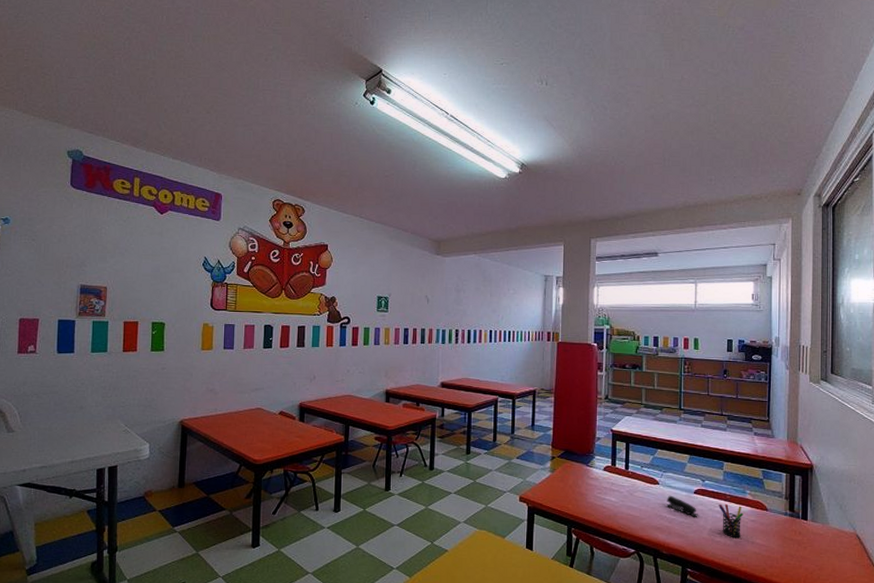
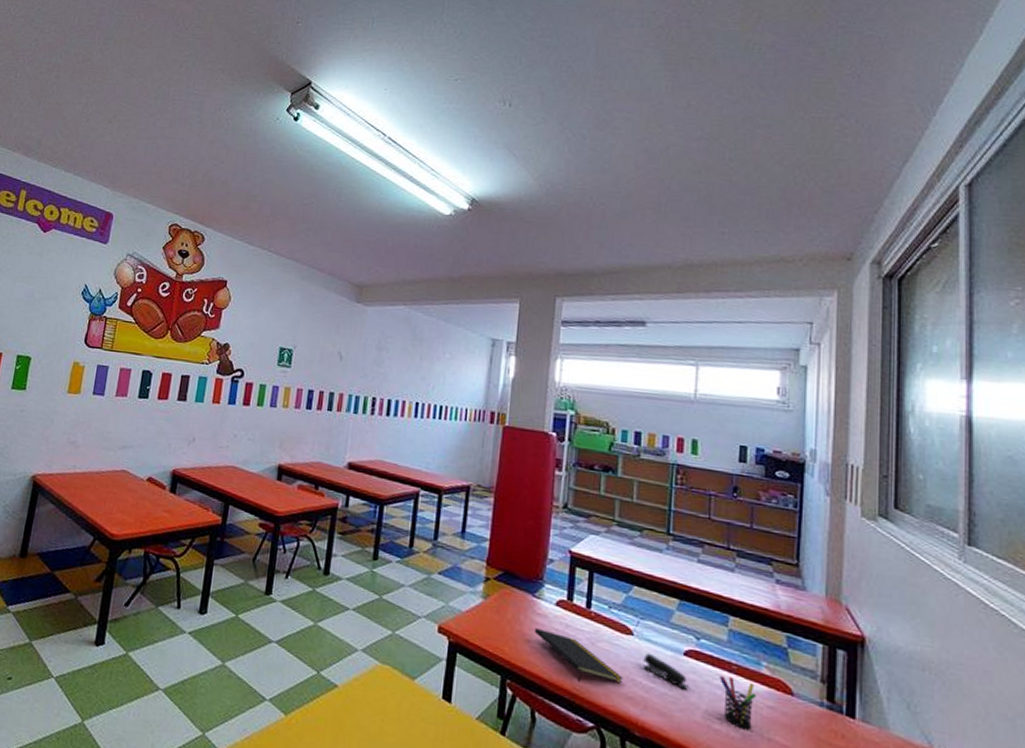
notepad: none [589,488,654,522] -> present [534,627,624,683]

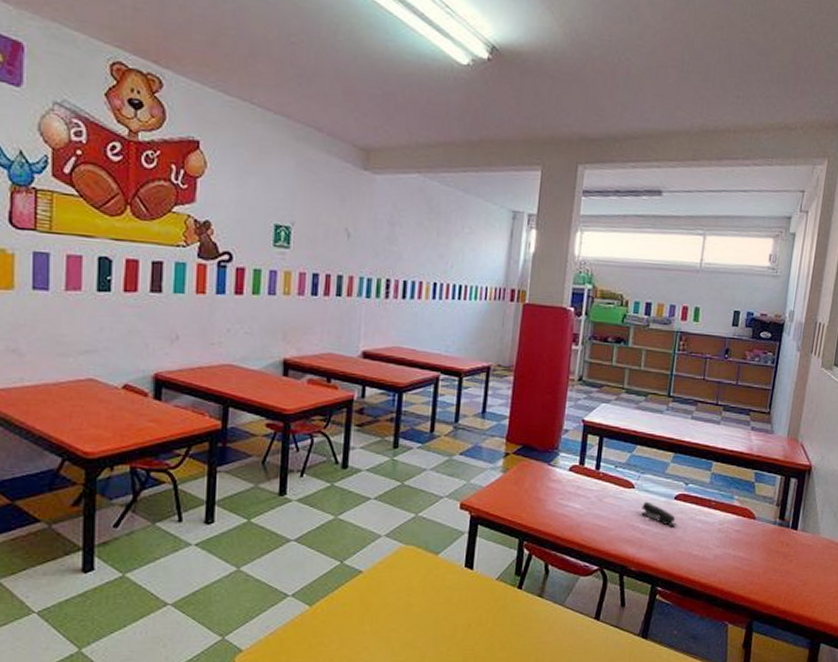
notepad: present [534,627,624,683] -> none [549,492,625,534]
pen holder: present [719,675,757,730] -> none [701,512,728,552]

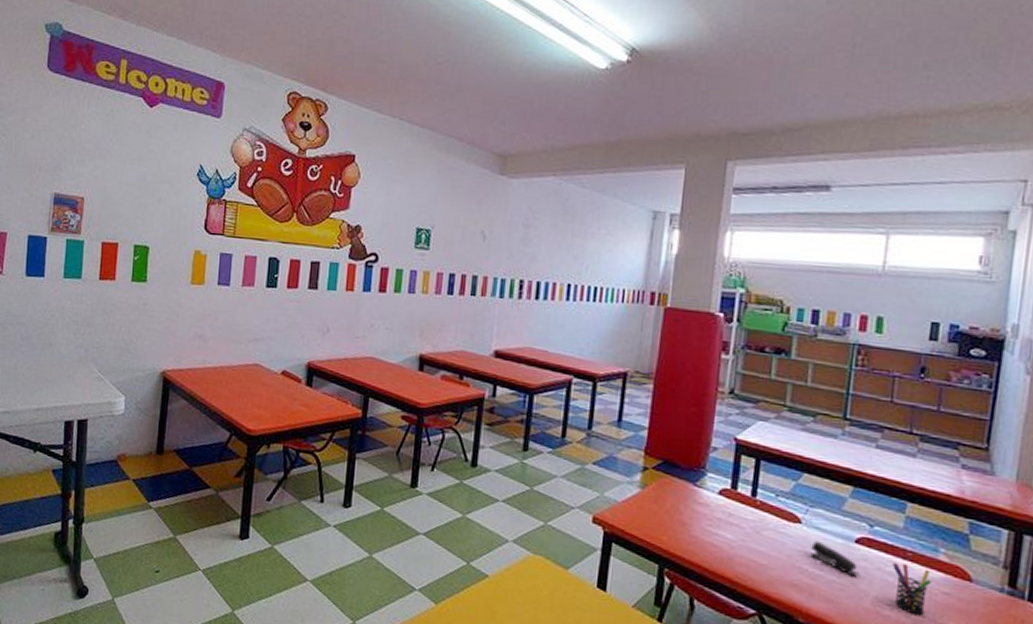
pen holder: none [701,512,728,552] -> present [892,562,932,616]

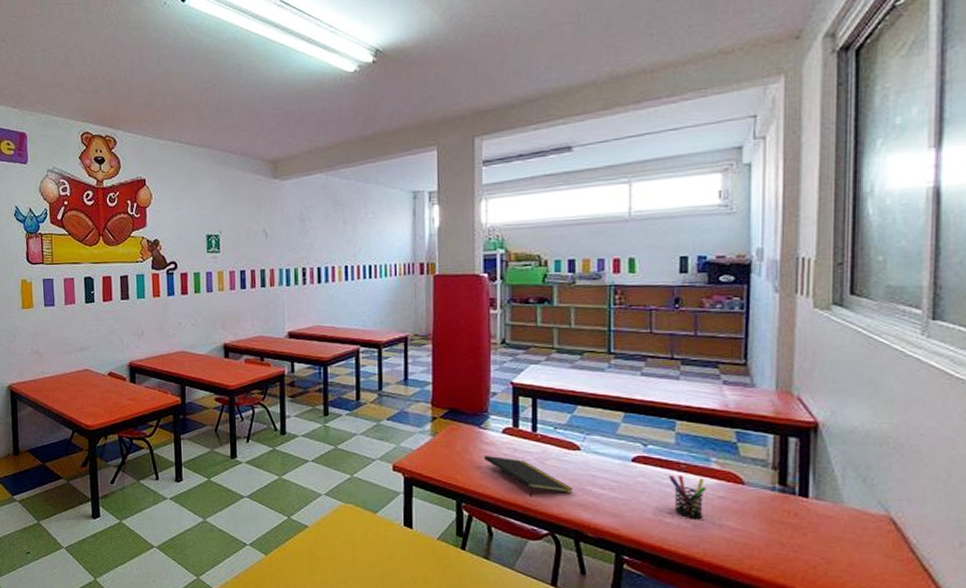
notepad: none [694,516,790,571] -> present [483,455,574,497]
stapler: present [810,540,859,577] -> none [592,464,638,492]

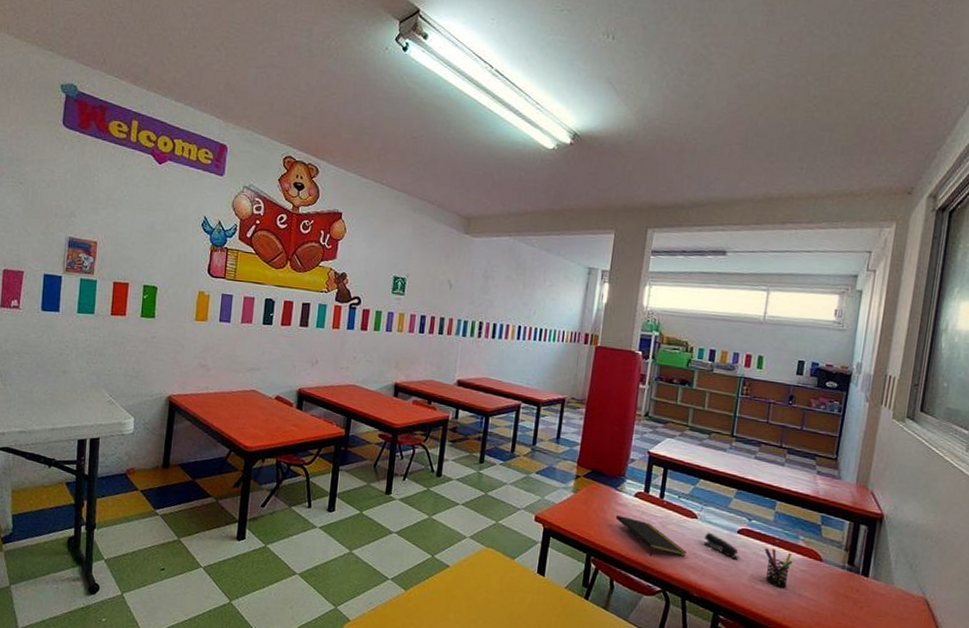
stapler: none [592,464,638,492] -> present [703,532,739,560]

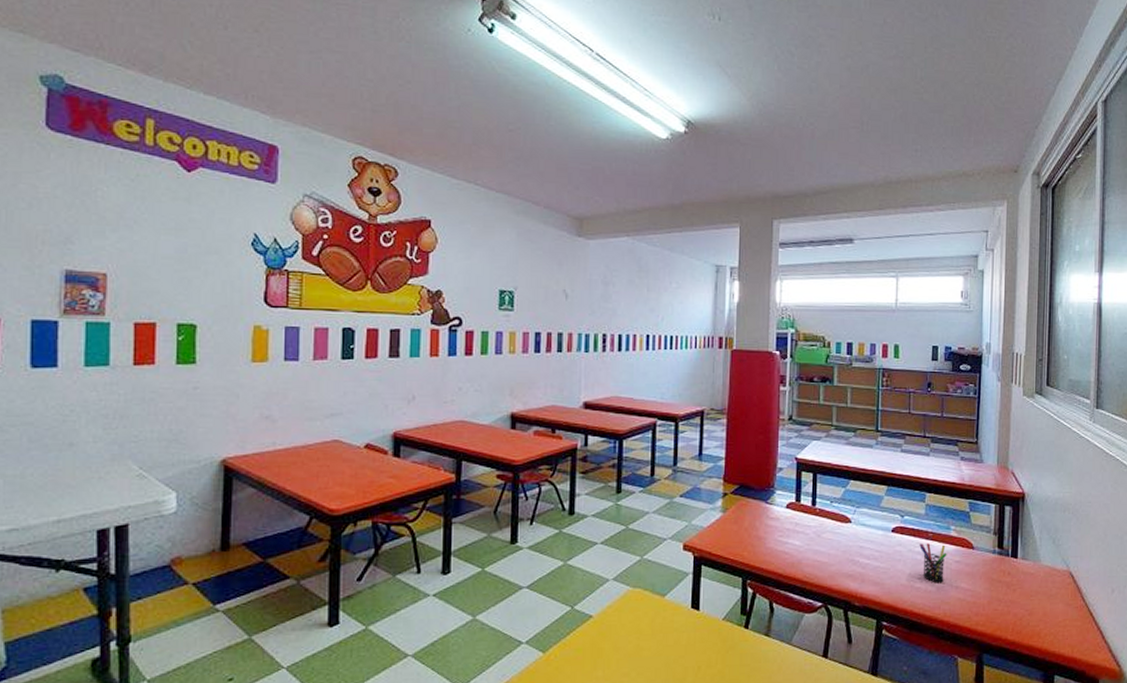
notepad: present [615,514,688,557] -> none [768,530,845,571]
stapler: present [703,532,739,560] -> none [860,535,896,560]

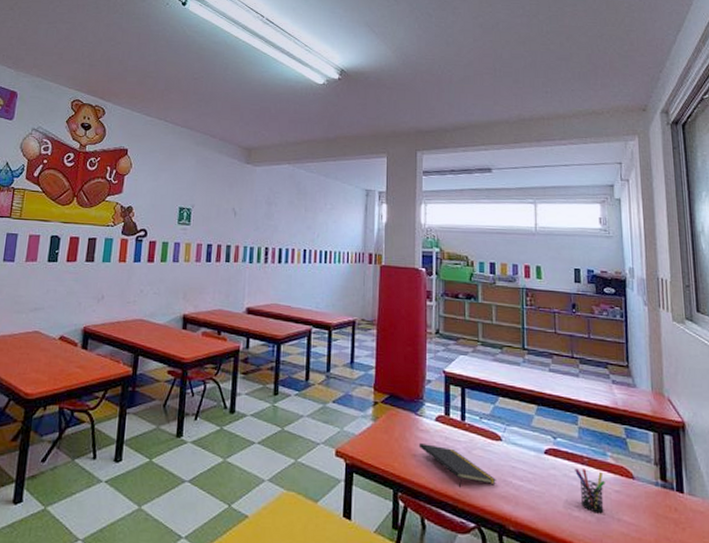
notepad: none [768,530,845,571] -> present [418,442,497,488]

